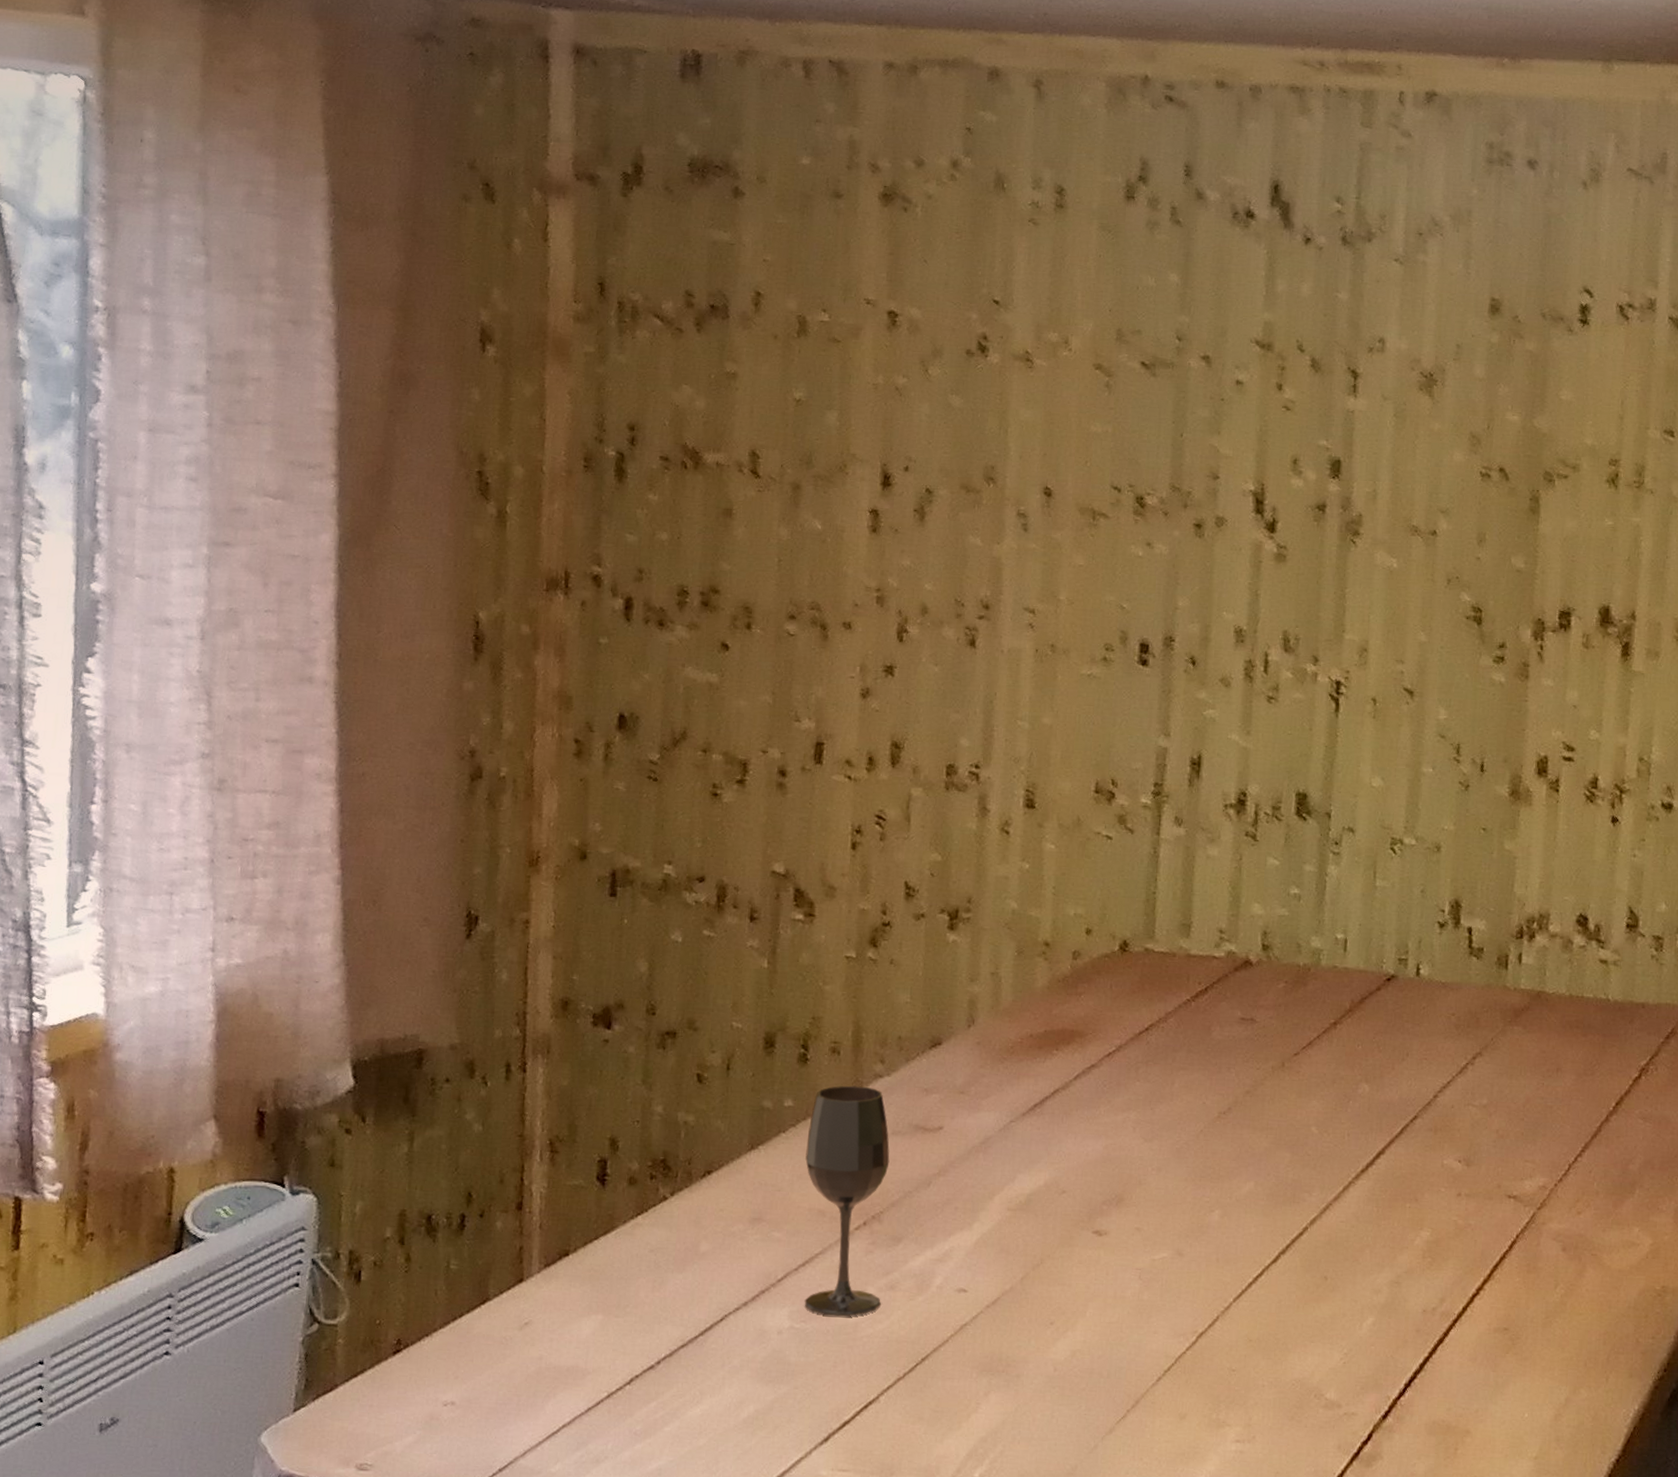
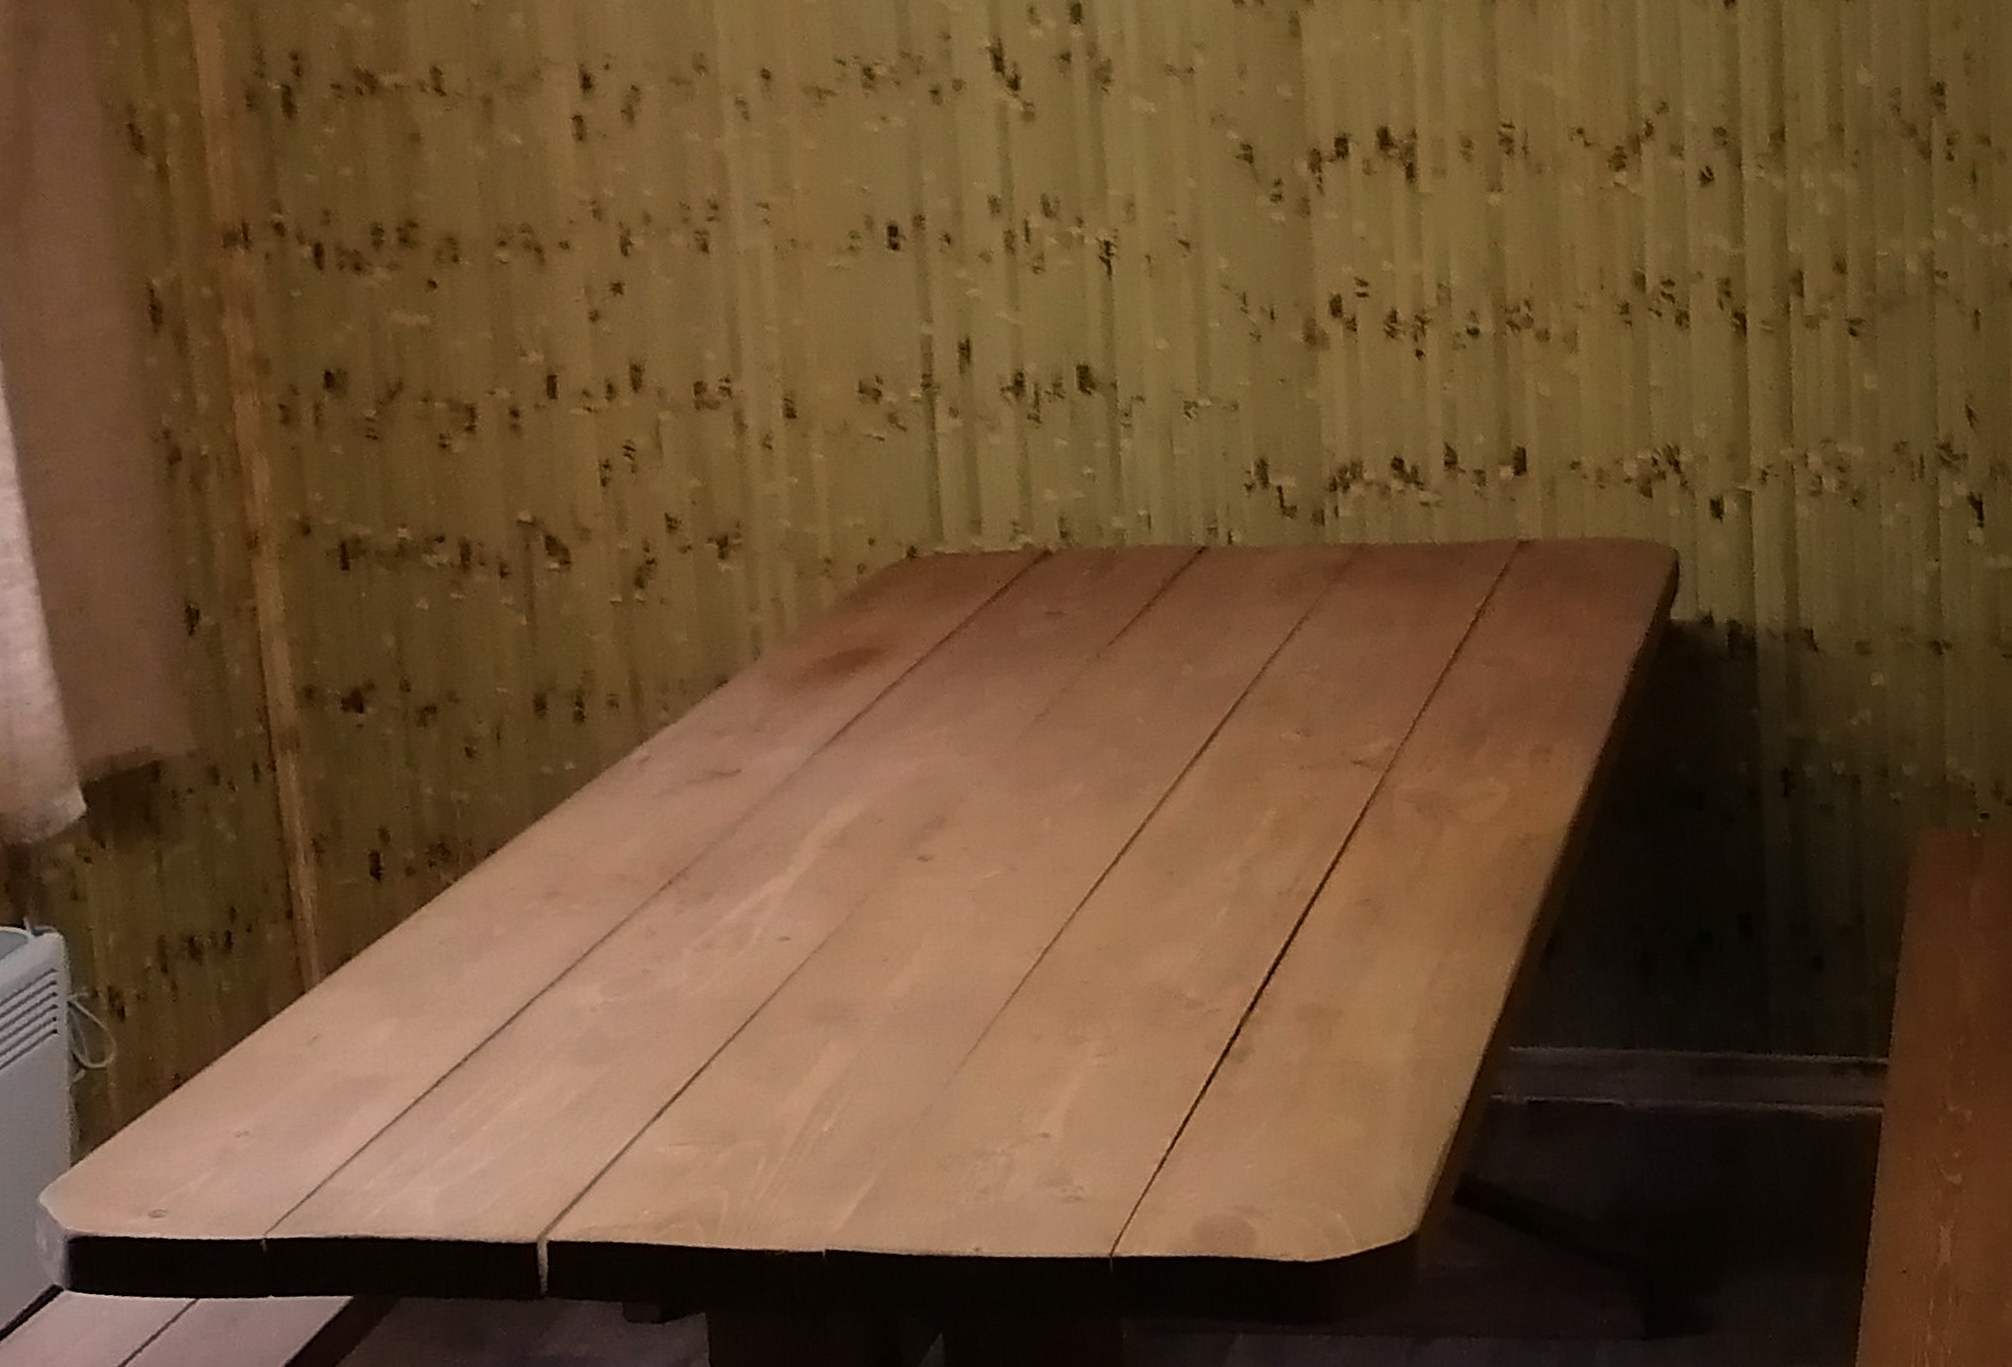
wine glass: present [804,1085,890,1317] -> none [595,737,699,985]

